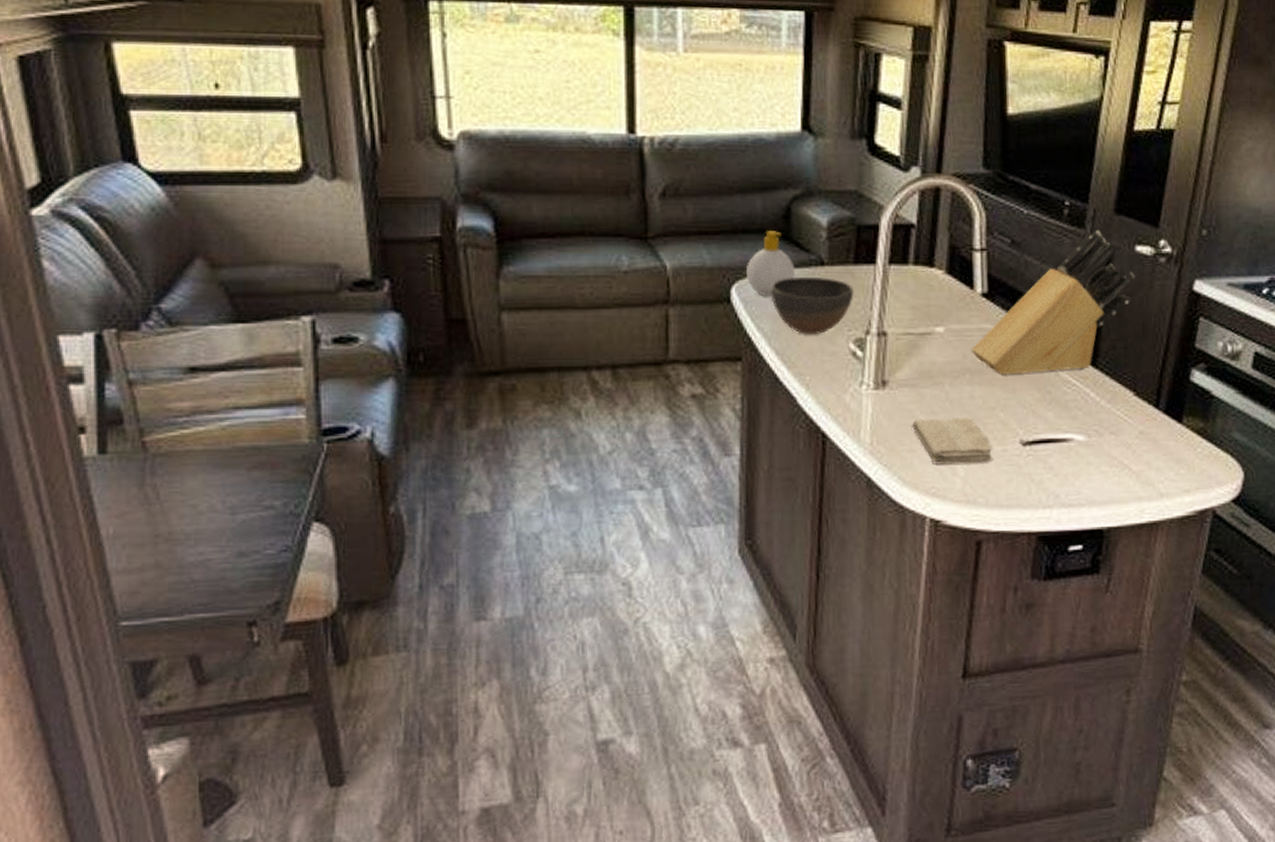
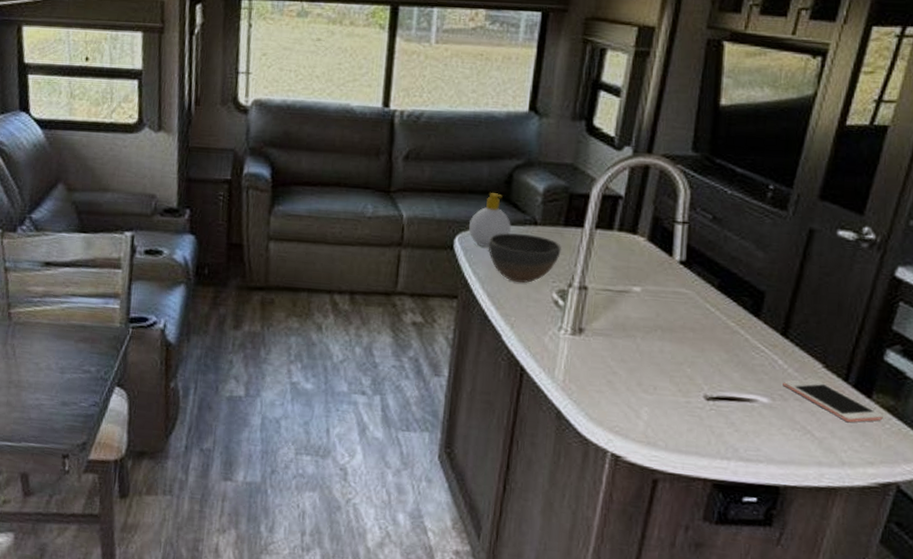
washcloth: present [912,416,993,465] -> none [603,364,677,411]
knife block: present [970,230,1136,375] -> none [664,213,835,338]
cell phone: none [1097,409,1195,451] -> present [783,379,883,423]

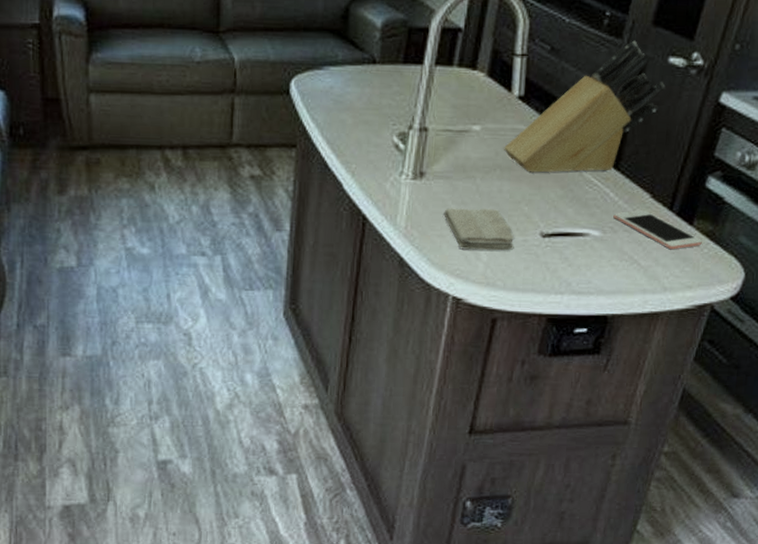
soap bottle: present [468,193,511,248] -> none [304,29,349,91]
bowl: present [488,233,562,283] -> none [326,73,402,128]
washcloth: none [603,364,677,411] -> present [444,208,515,251]
knife block: none [664,213,835,338] -> present [503,40,666,173]

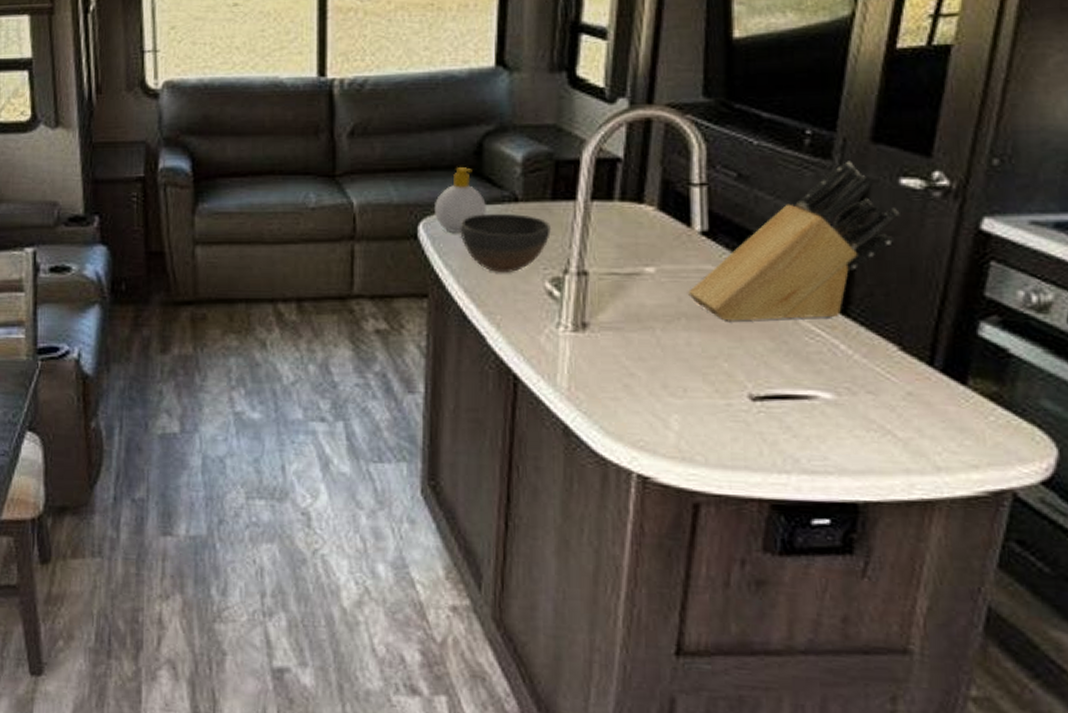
soap bottle: none [304,29,349,91] -> present [433,167,486,234]
bowl: none [326,73,402,128] -> present [460,213,552,273]
washcloth: present [444,208,515,251] -> none [616,364,715,418]
cell phone: present [613,209,702,250] -> none [849,365,985,417]

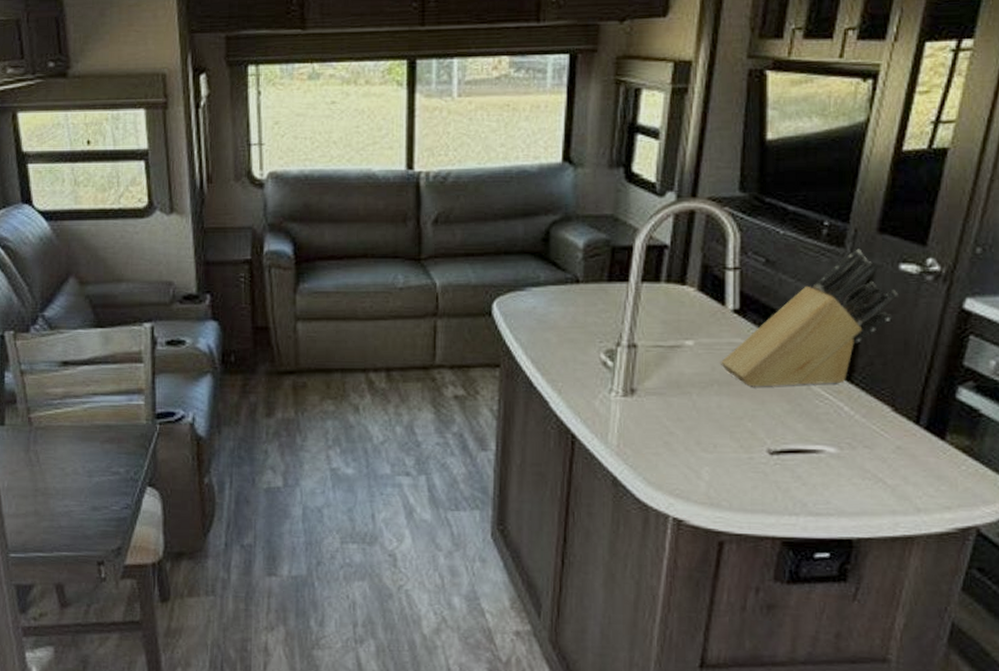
soap bottle: present [433,167,486,234] -> none [506,252,552,311]
bowl: present [460,213,552,273] -> none [528,293,608,346]

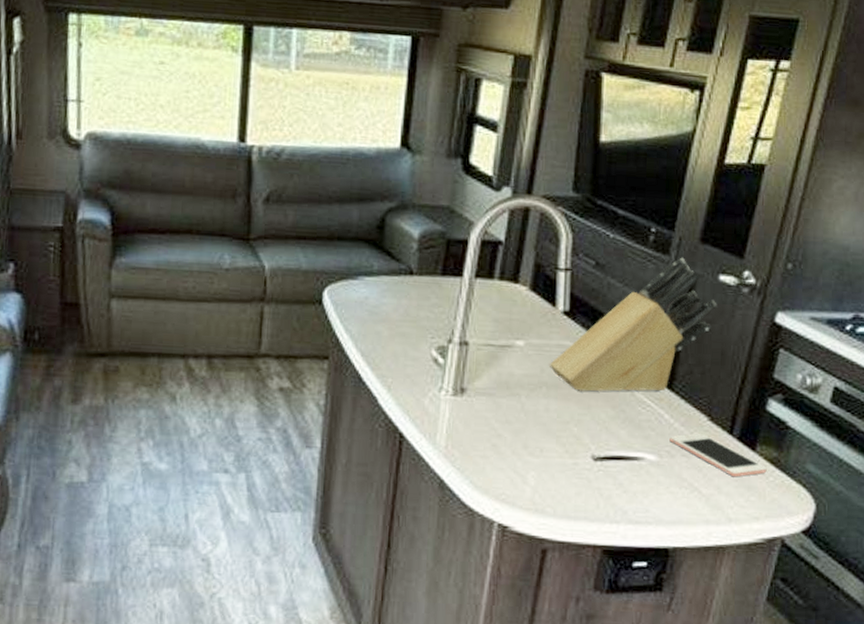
cell phone: none [850,424,958,467] -> present [669,433,767,477]

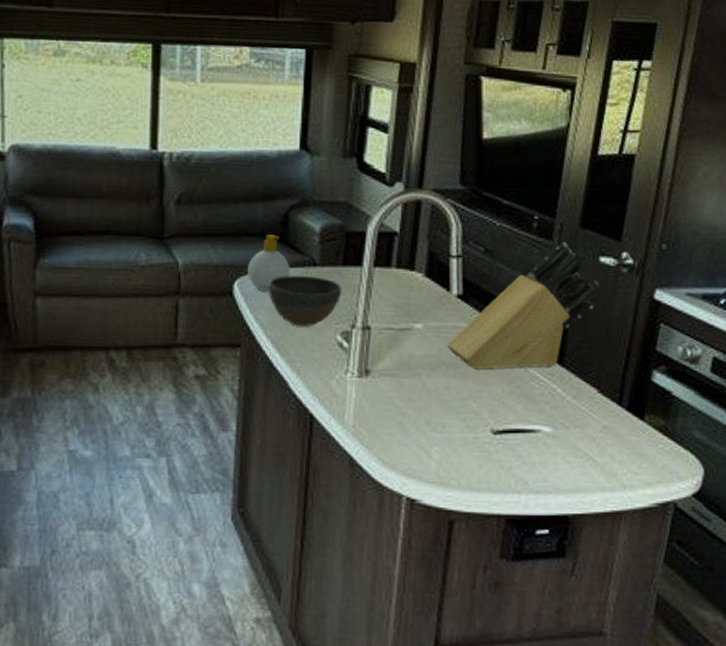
soap bottle: none [338,239,385,302] -> present [247,235,290,292]
bowl: none [360,284,441,340] -> present [268,275,343,327]
cell phone: present [669,433,767,477] -> none [563,404,656,446]

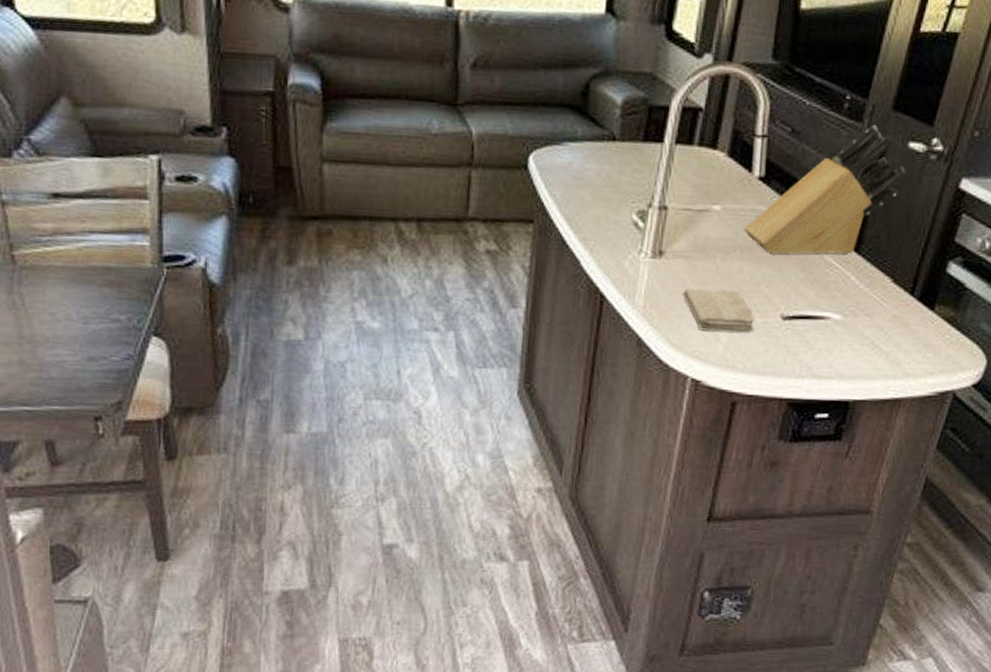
soap bottle: present [247,235,290,292] -> none [543,105,589,167]
bowl: present [268,275,343,327] -> none [564,150,642,205]
washcloth: none [392,405,466,449] -> present [683,288,755,333]

